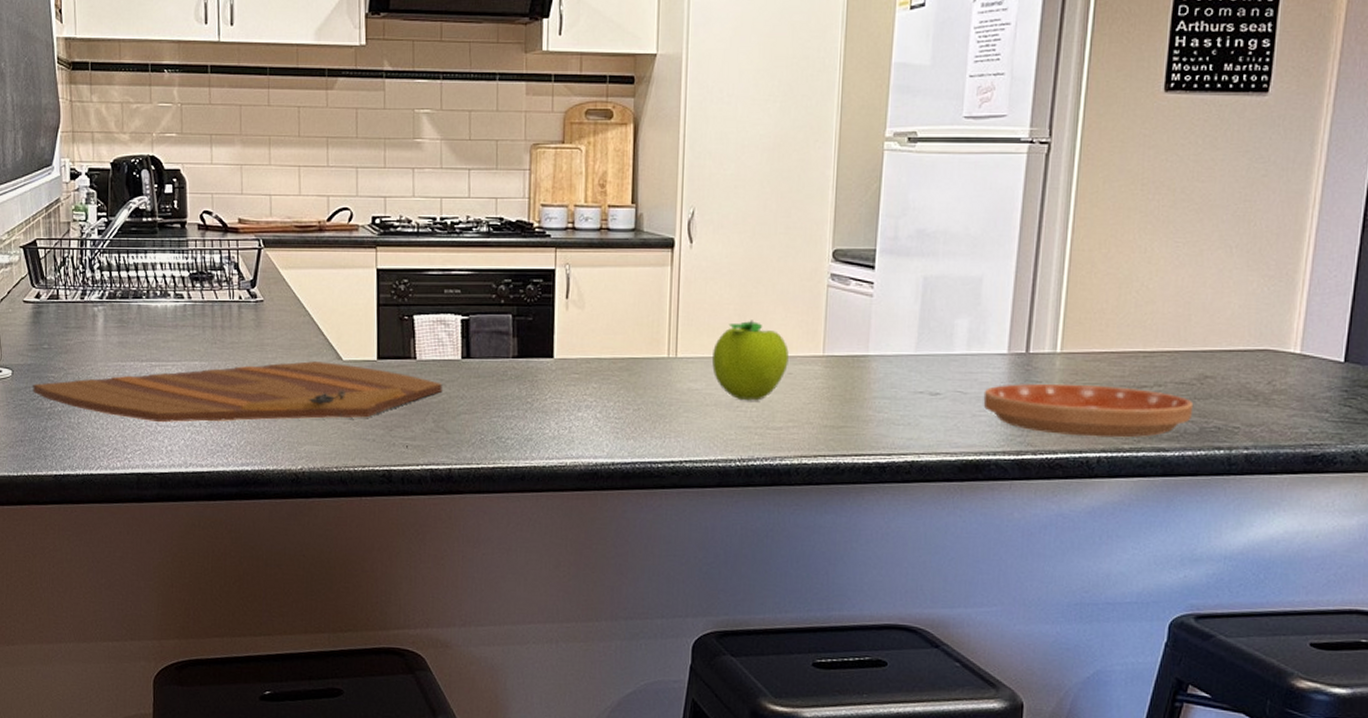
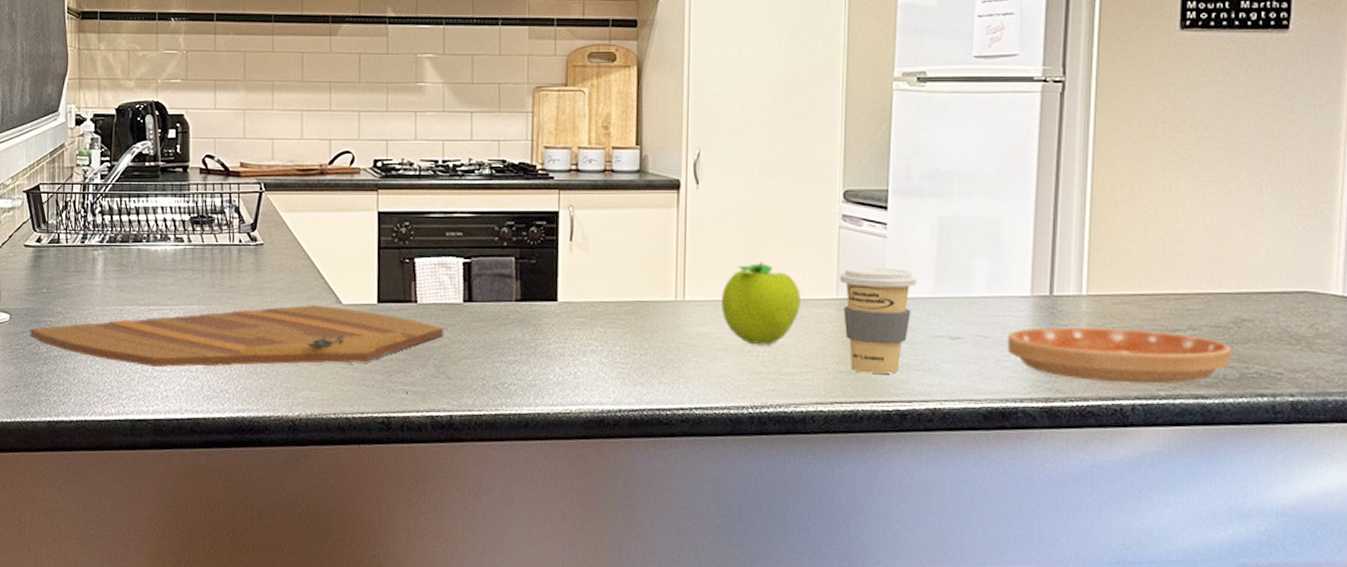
coffee cup: none [826,325,901,428] -> present [839,267,917,374]

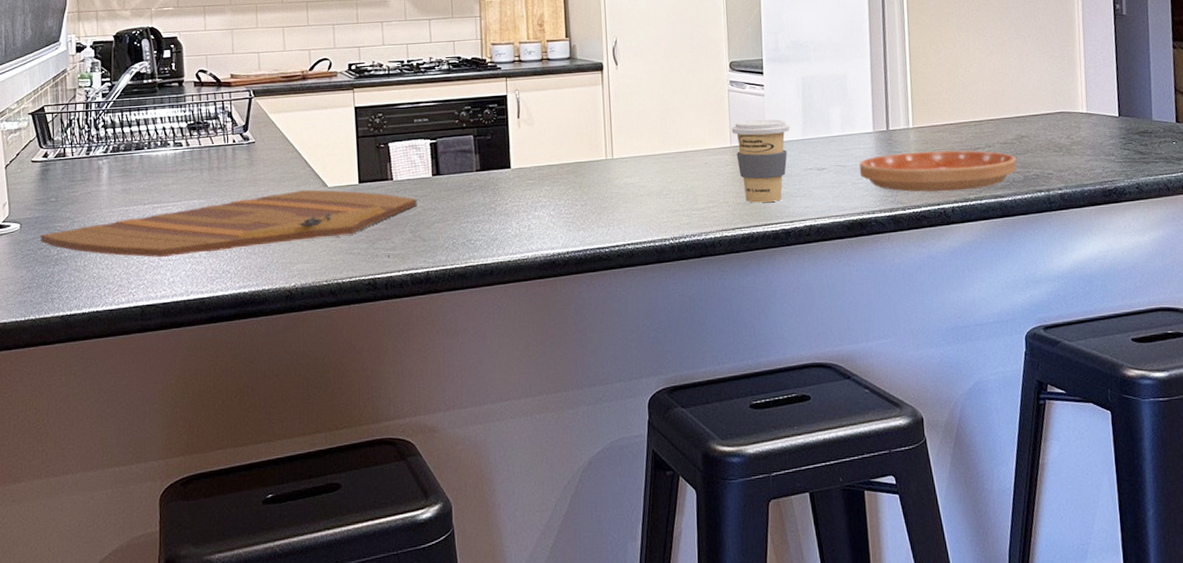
fruit: present [722,262,801,346] -> none [642,123,704,189]

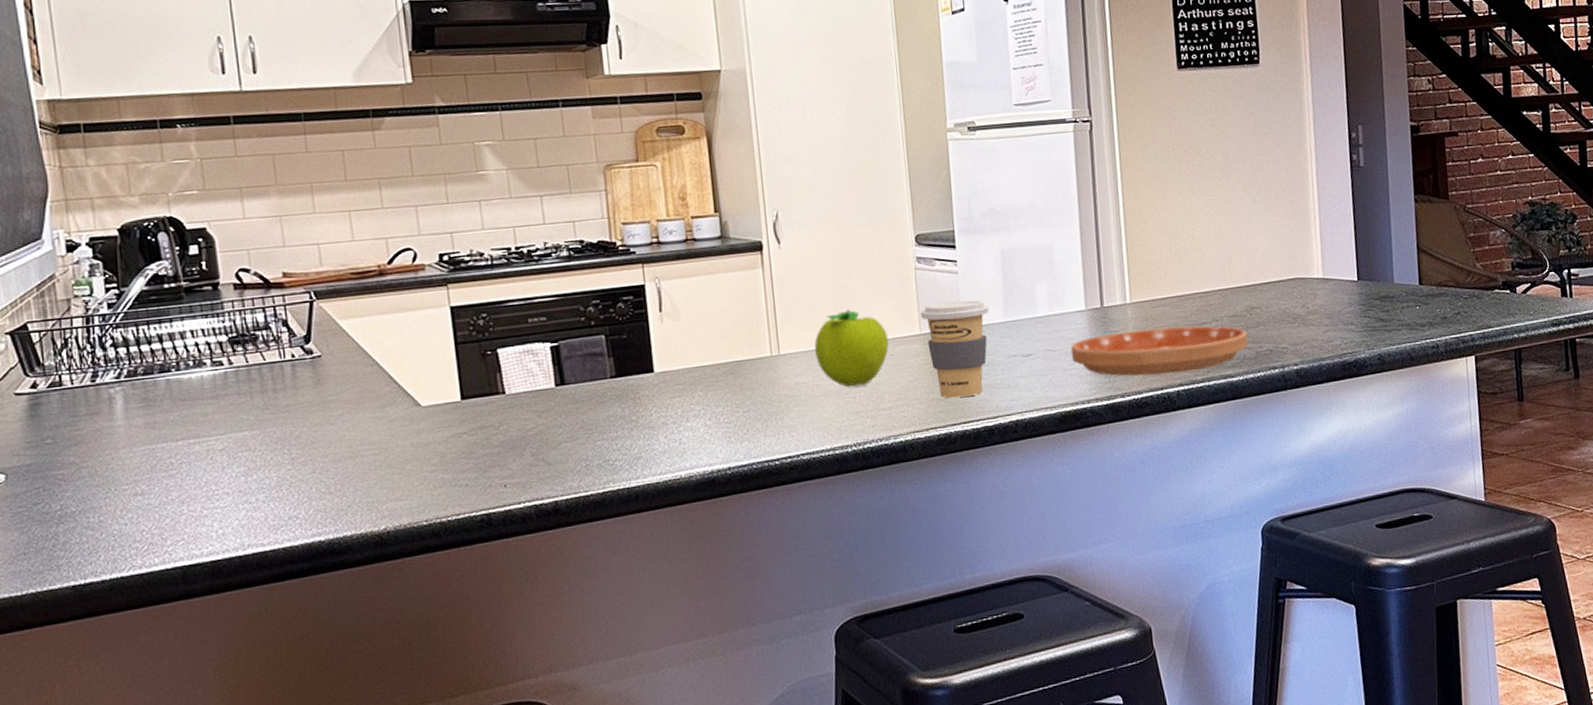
cutting board: present [40,189,417,258] -> none [35,409,539,507]
fruit: none [642,123,704,189] -> present [814,309,889,388]

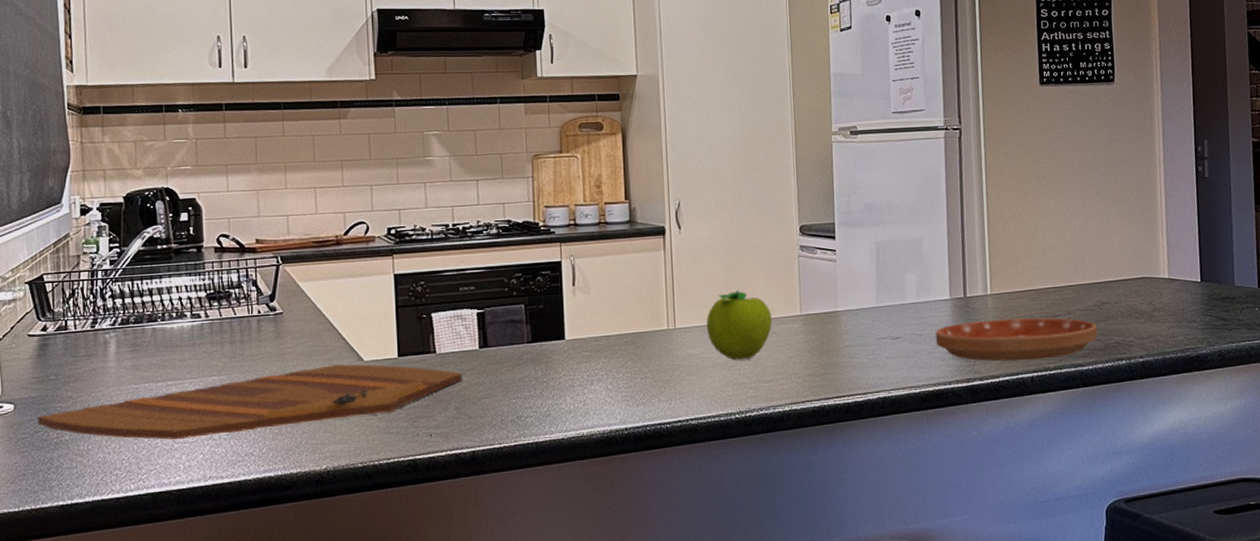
cutting board: none [35,409,539,507] -> present [37,364,463,440]
coffee cup: present [920,300,990,398] -> none [801,286,863,374]

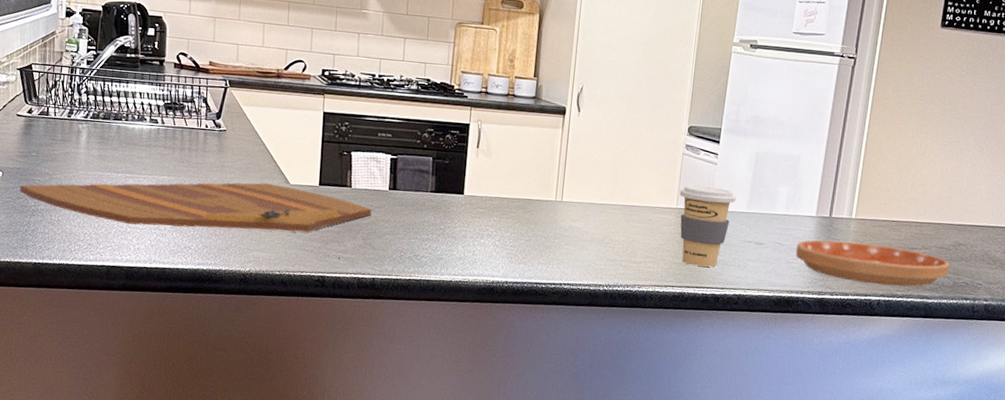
fruit: present [707,290,772,361] -> none [590,176,650,240]
coffee cup: none [801,286,863,374] -> present [679,185,737,267]

